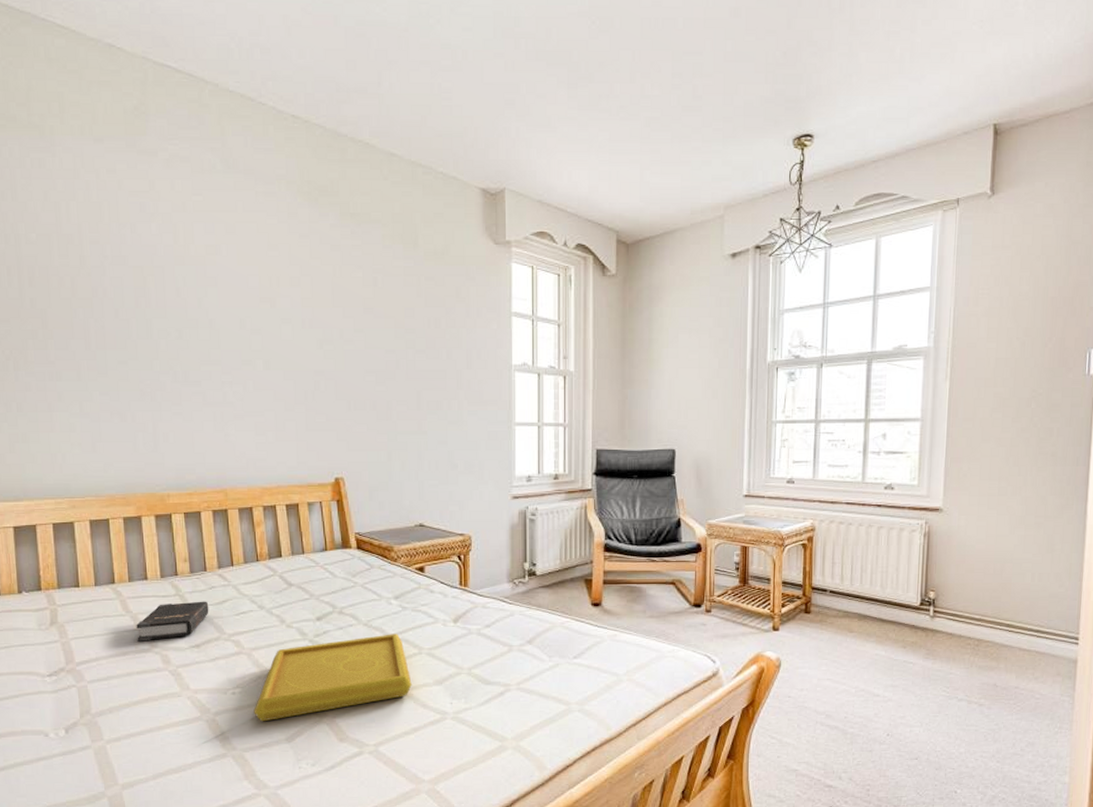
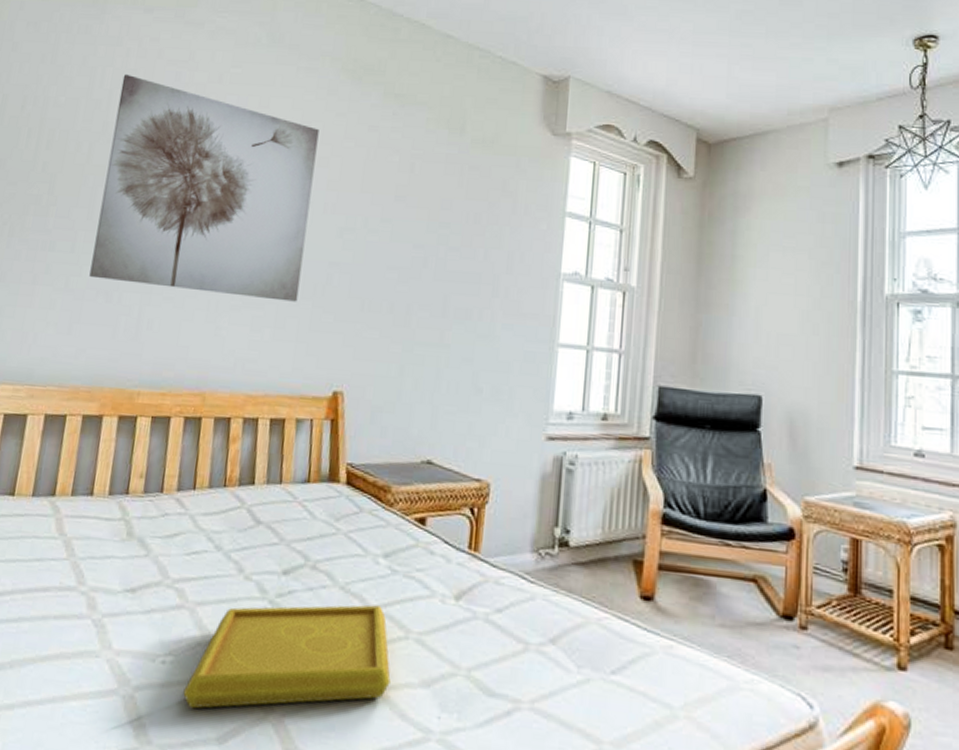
wall art: none [88,207,292,407] -> present [89,73,319,302]
hardback book: present [136,601,209,642] -> none [64,528,157,576]

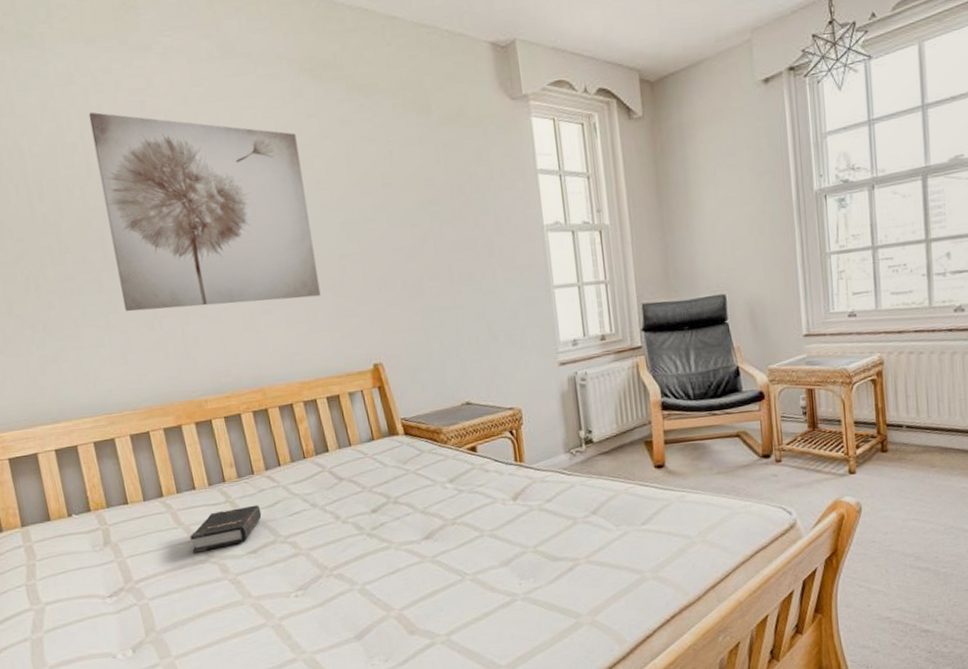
hardback book: none [64,528,157,576] -> present [190,505,262,553]
serving tray: present [183,605,391,709] -> none [319,518,477,622]

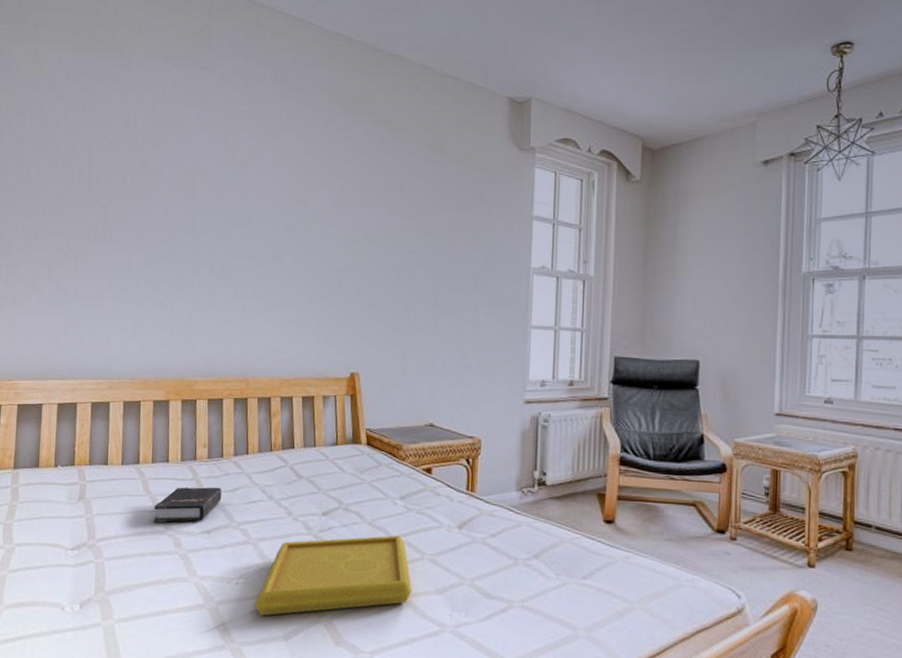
wall art: present [89,112,321,312] -> none [145,116,322,302]
serving tray: none [319,518,477,622] -> present [254,535,412,616]

